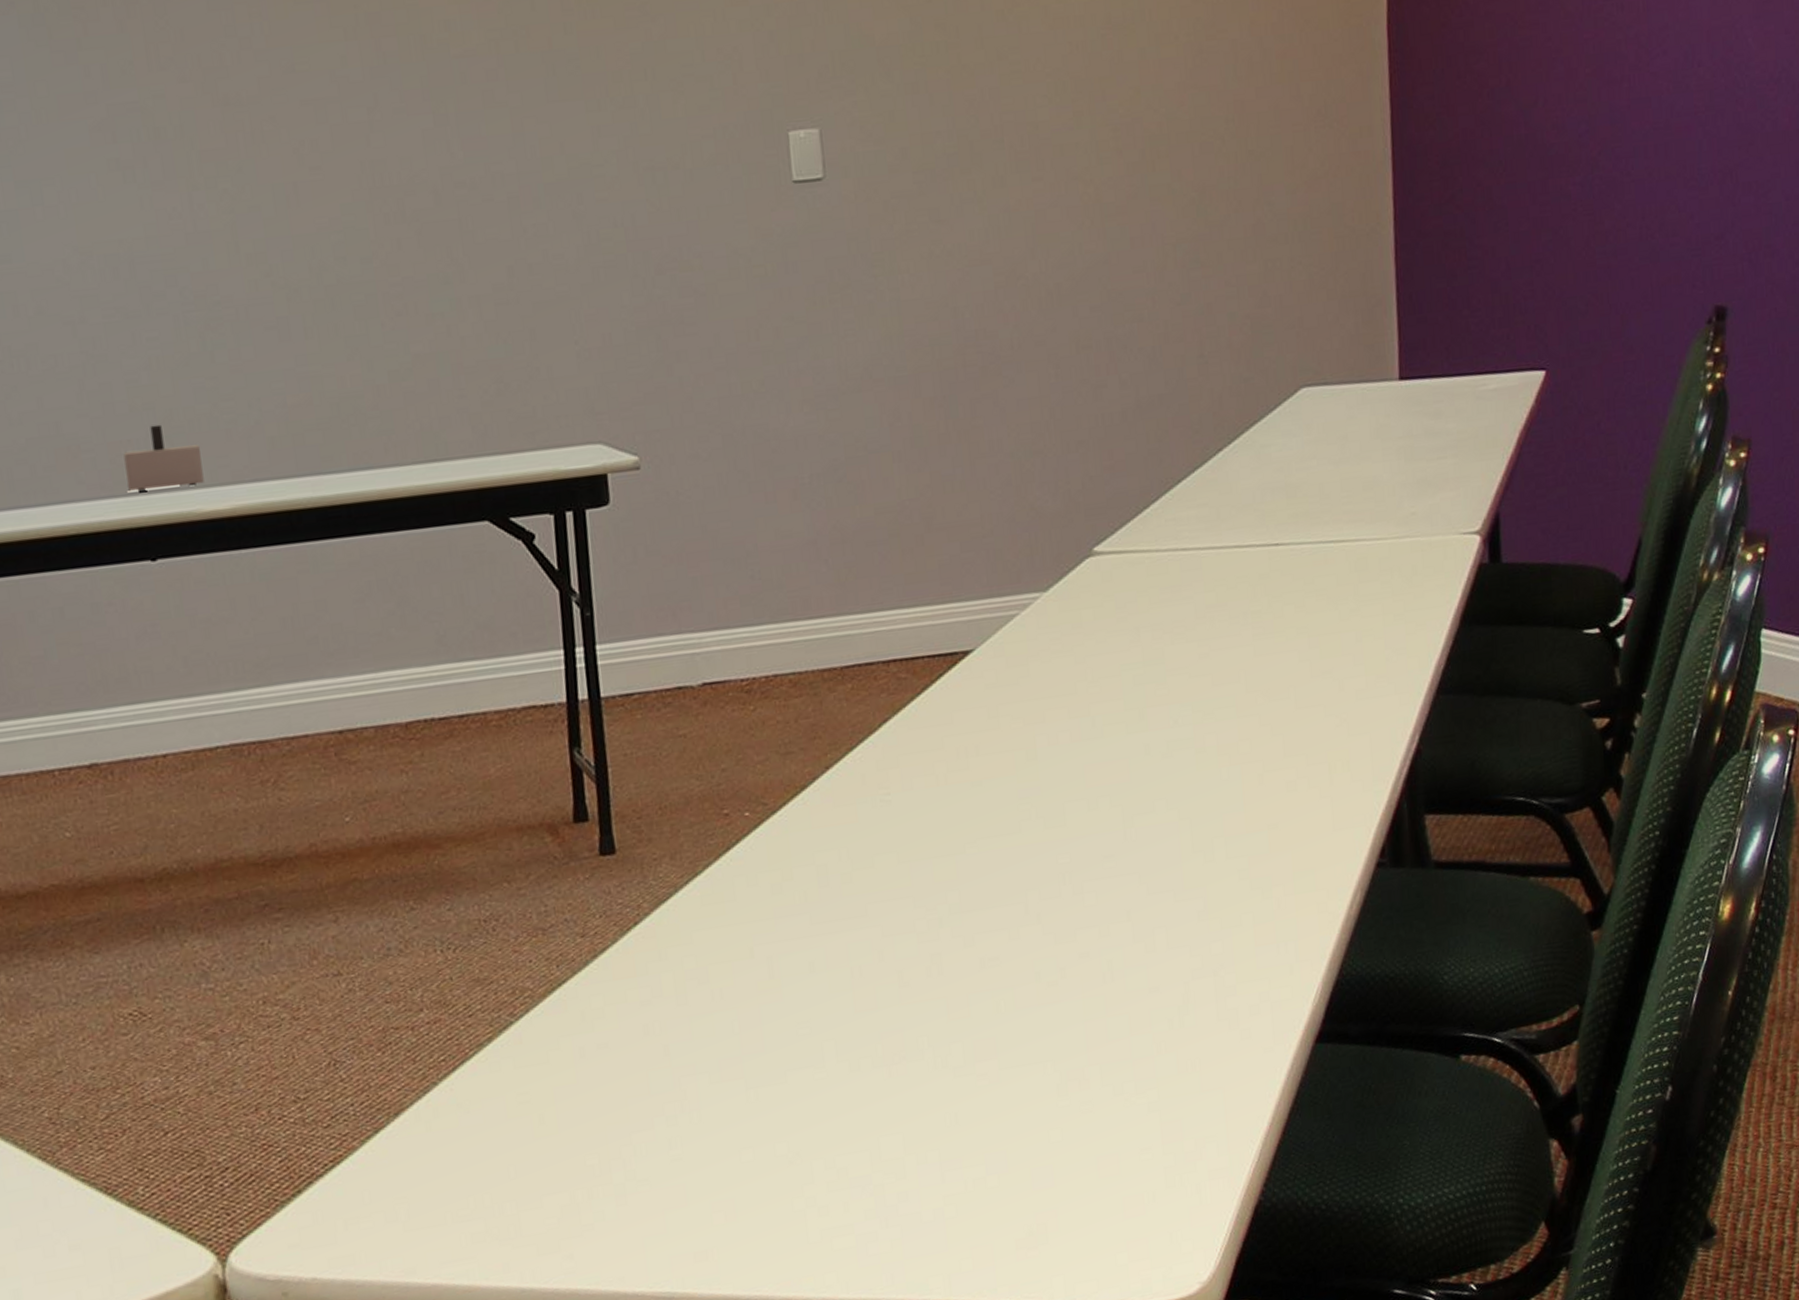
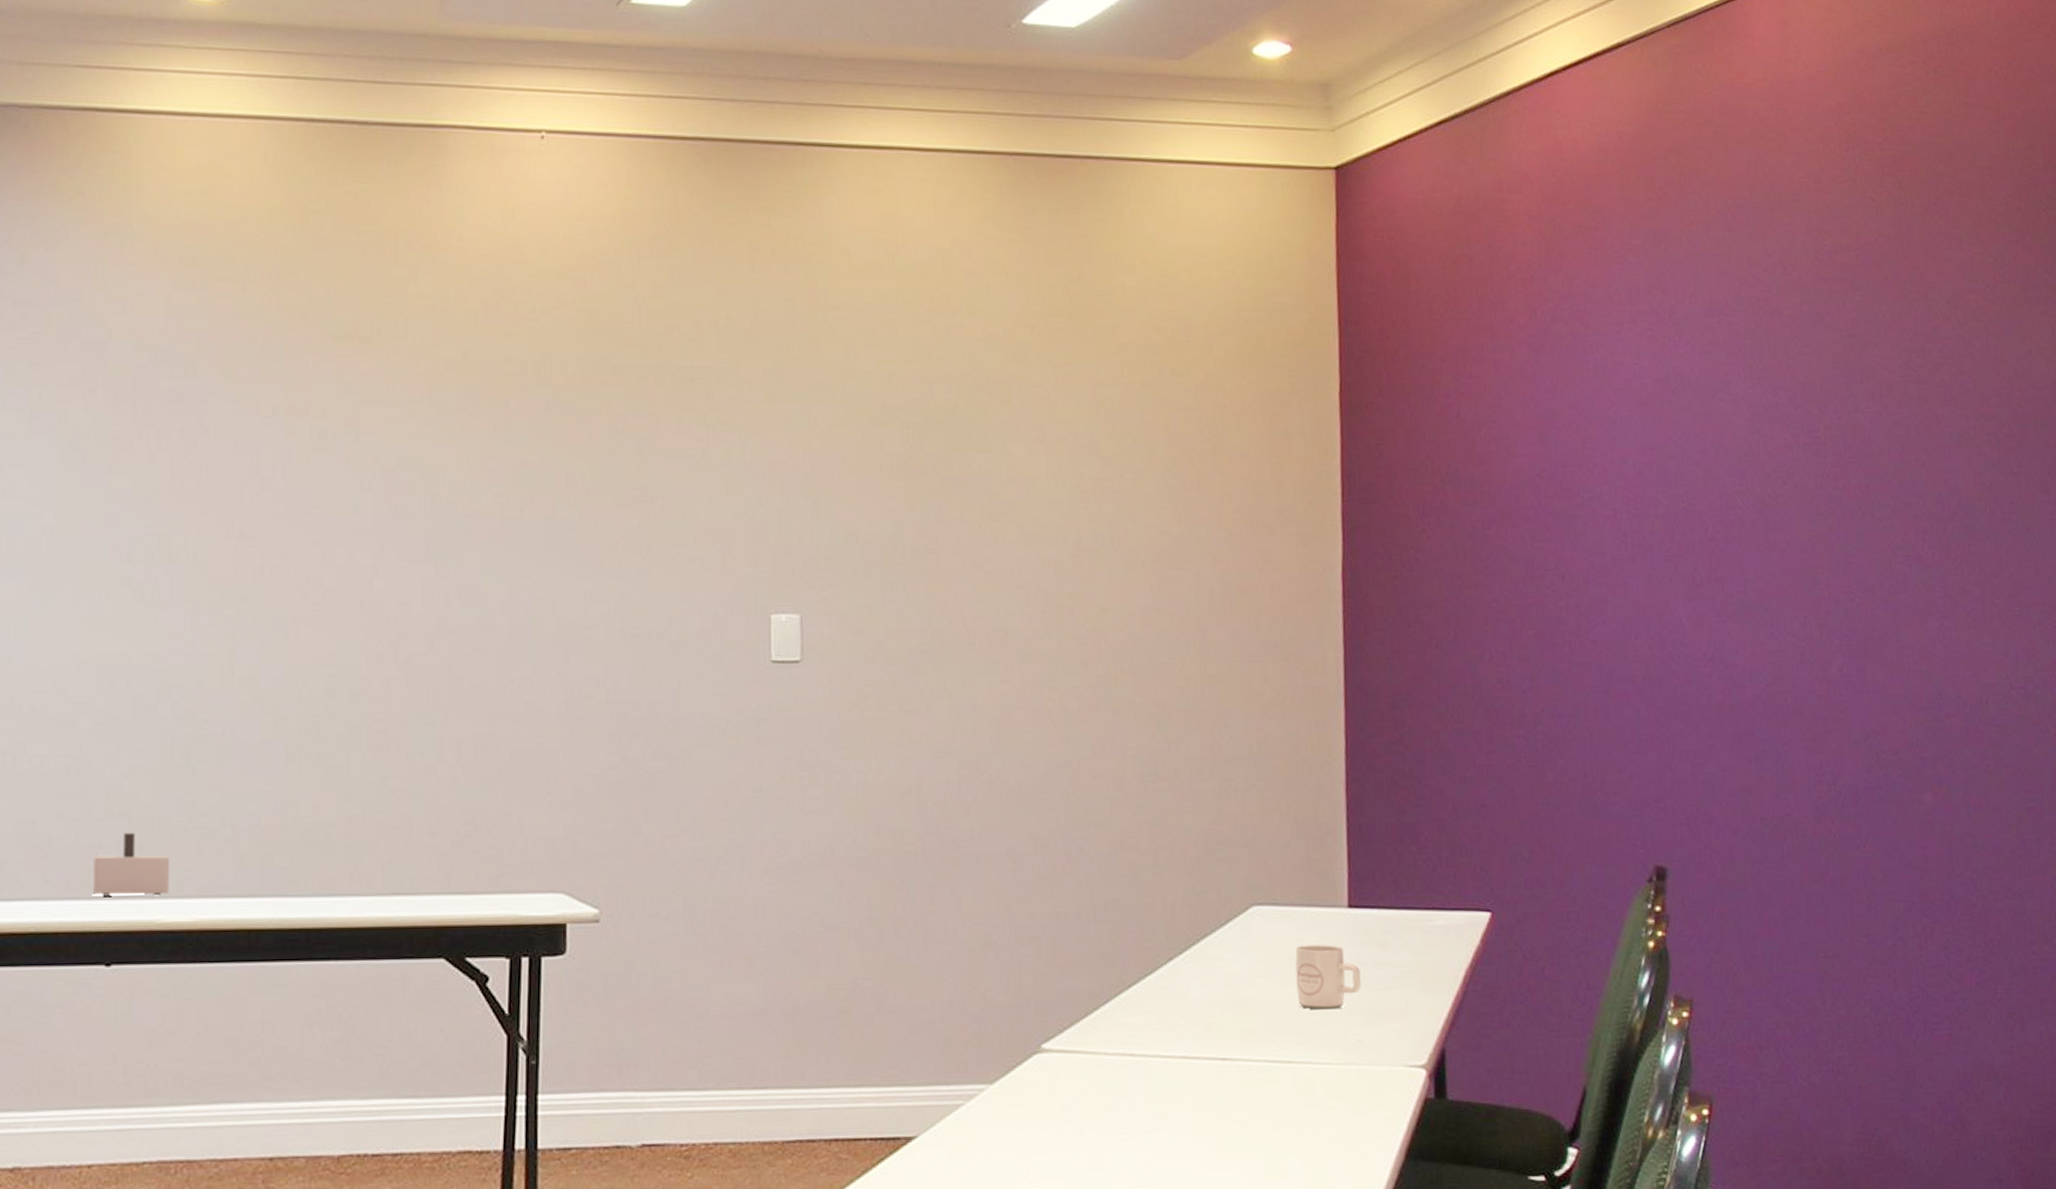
mug: none [1346,419,1414,487] -> present [1295,945,1361,1010]

